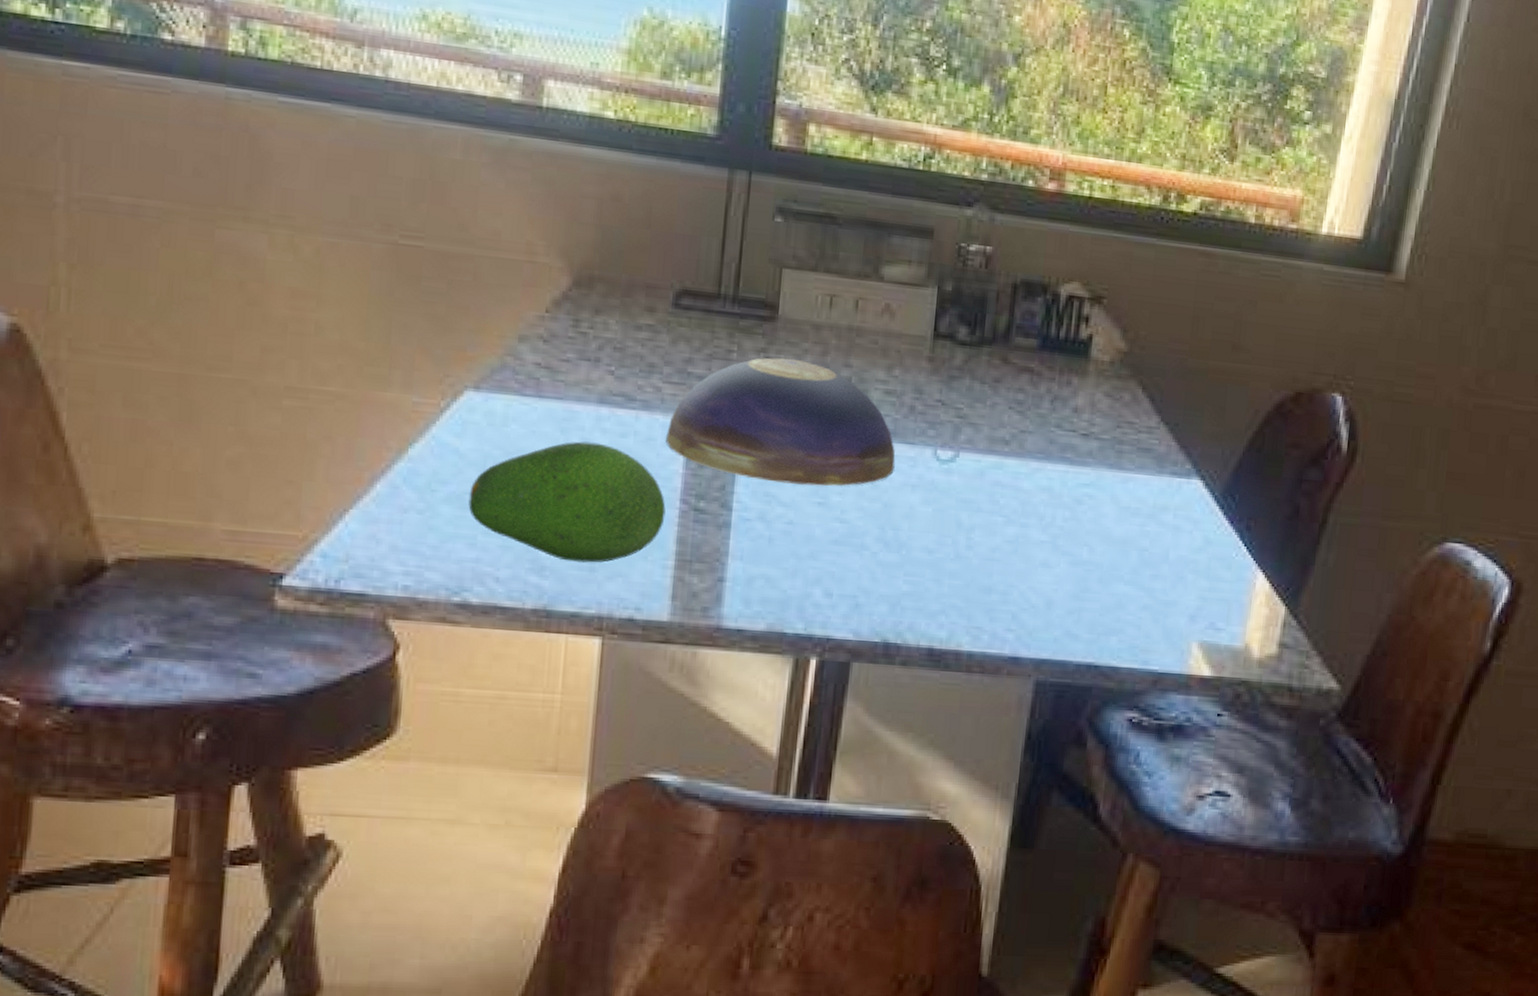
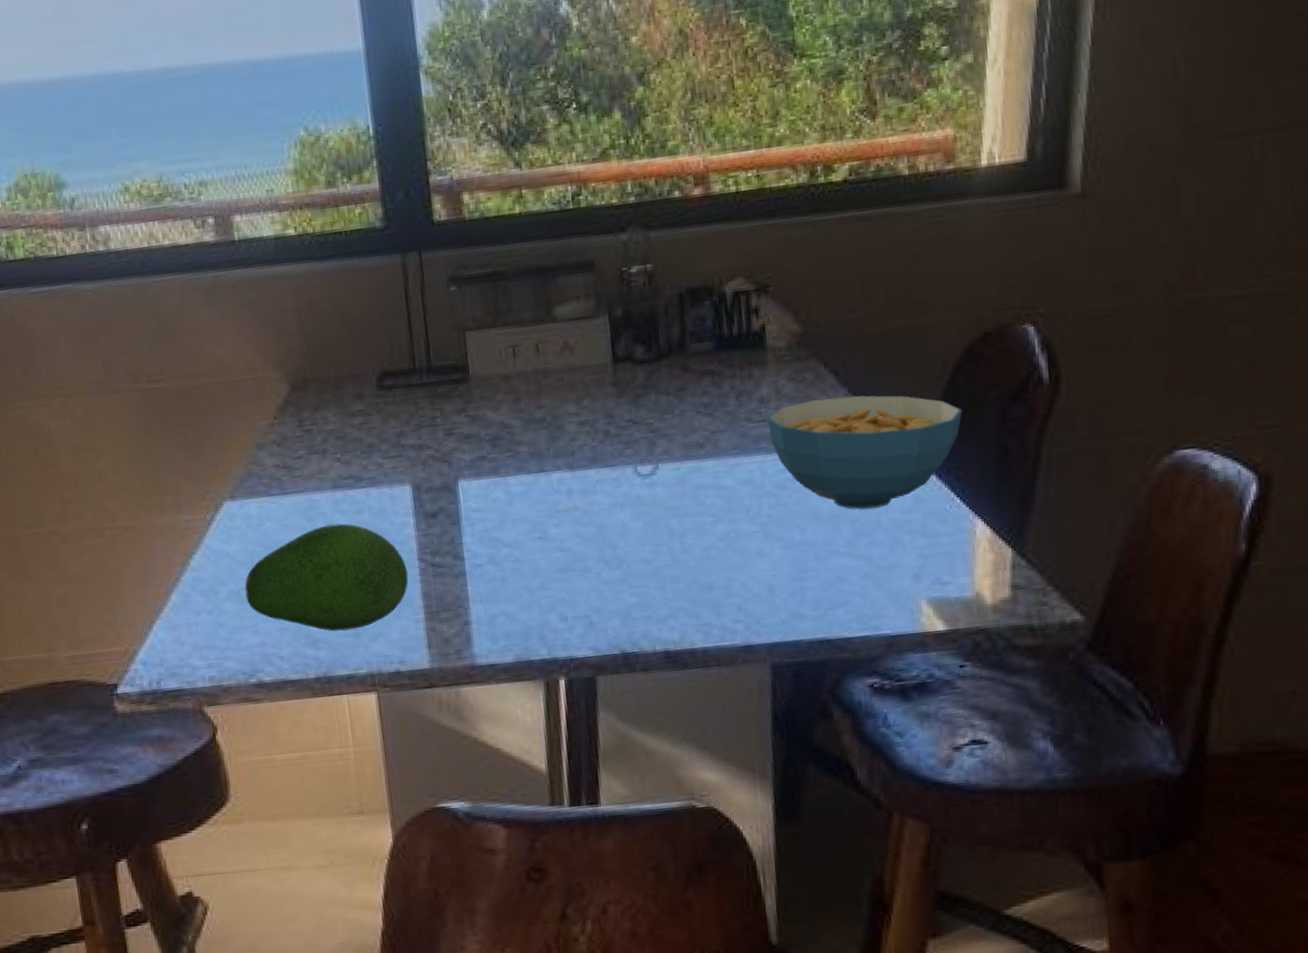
decorative bowl: present [666,358,895,486] -> none [395,411,601,528]
cereal bowl: none [1076,420,1264,542] -> present [768,395,963,510]

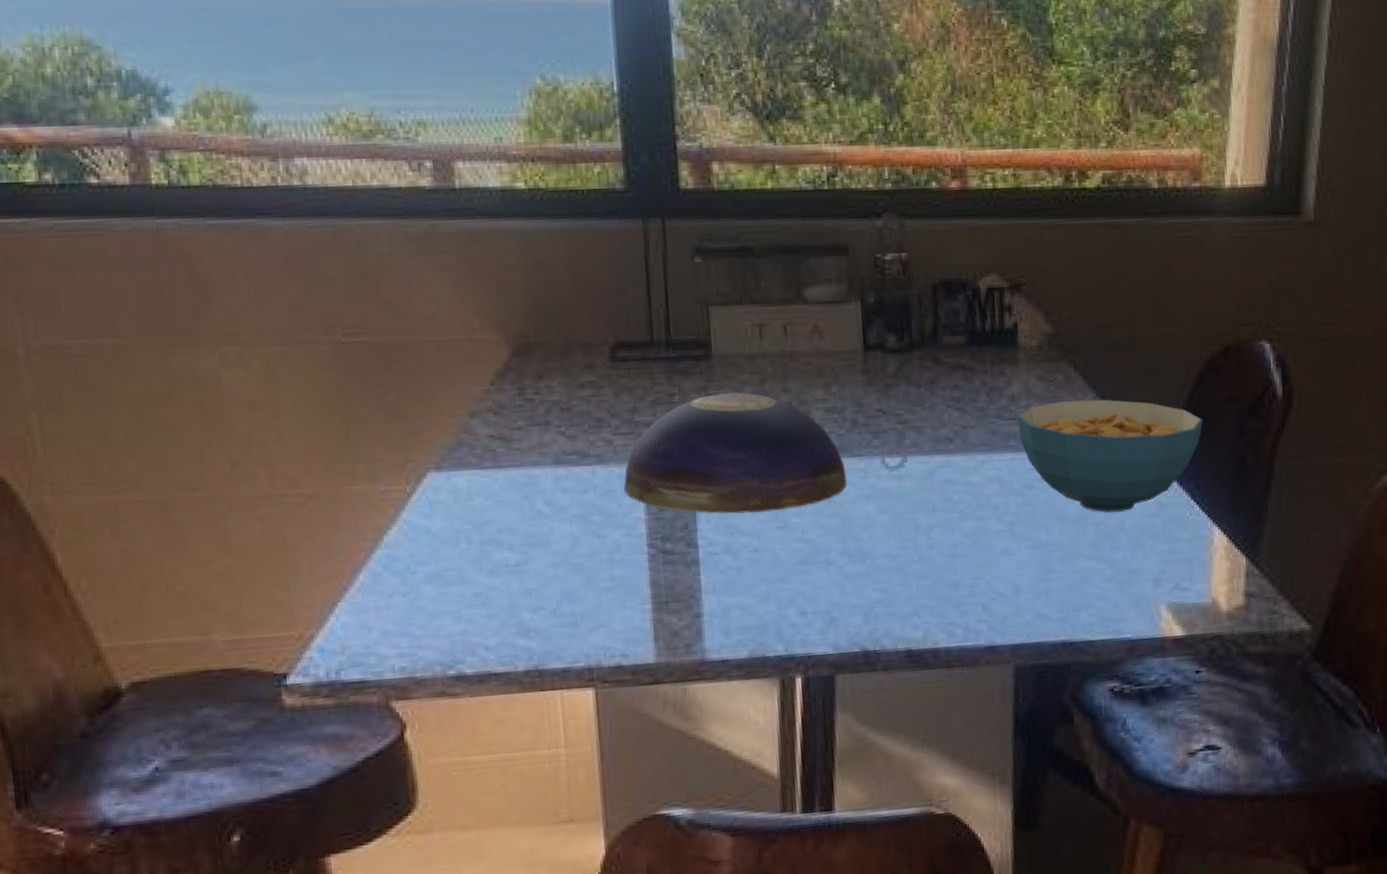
fruit: present [245,523,409,632] -> none [447,502,636,620]
decorative bowl: none [395,411,601,528] -> present [624,392,847,514]

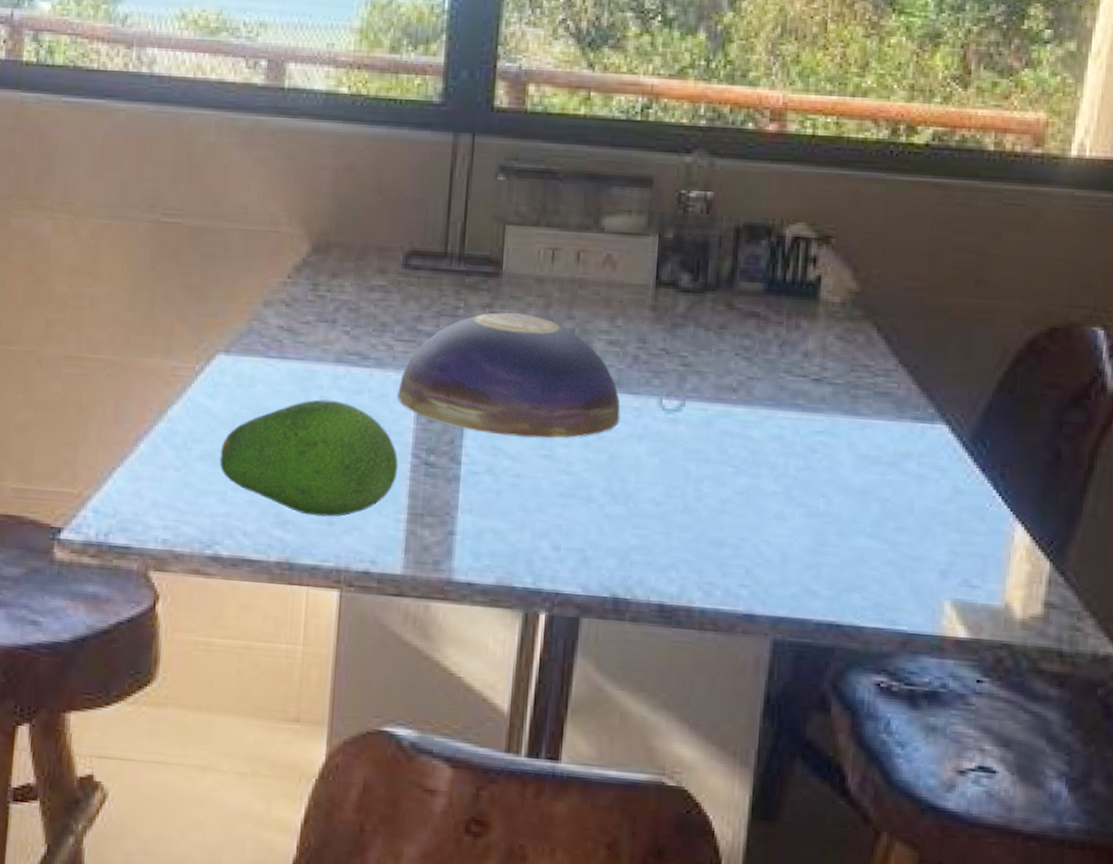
fruit: none [447,502,636,620] -> present [219,399,398,517]
cereal bowl: present [1018,399,1204,513] -> none [808,364,1017,491]

